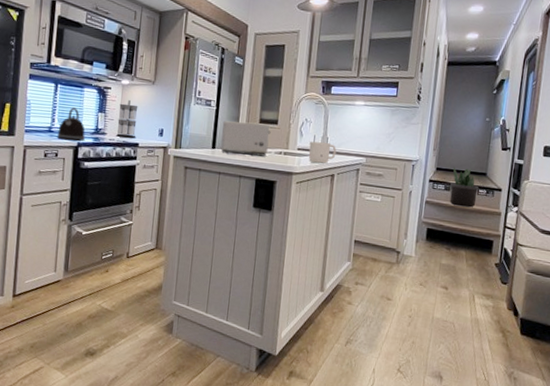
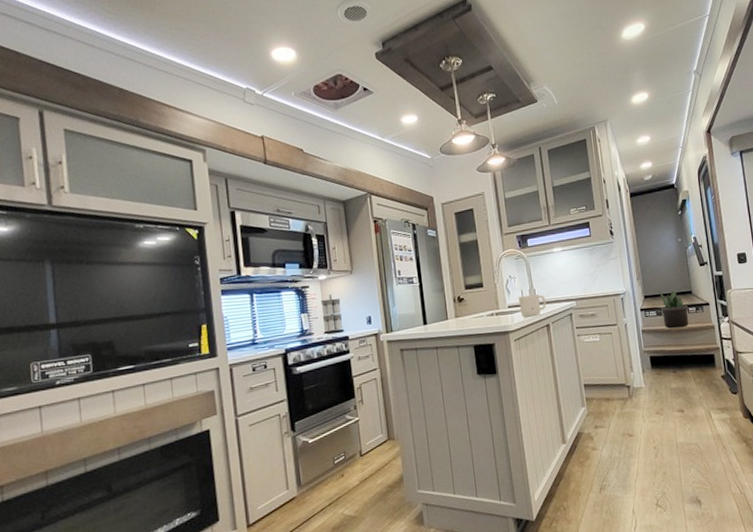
kettle: present [57,107,85,141] -> none [262,314,292,350]
toaster: present [219,121,271,157] -> none [428,289,480,327]

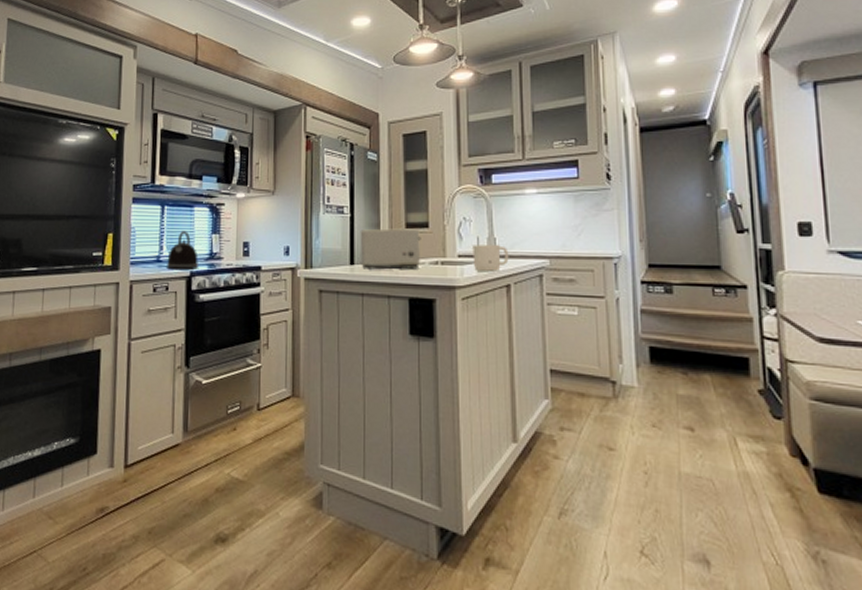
kettle: none [262,314,292,350] -> present [167,231,198,270]
spice rack: present [321,294,345,334] -> none [234,215,258,261]
toaster: none [428,289,480,327] -> present [359,228,421,270]
planter: present [659,290,689,329] -> none [671,261,714,314]

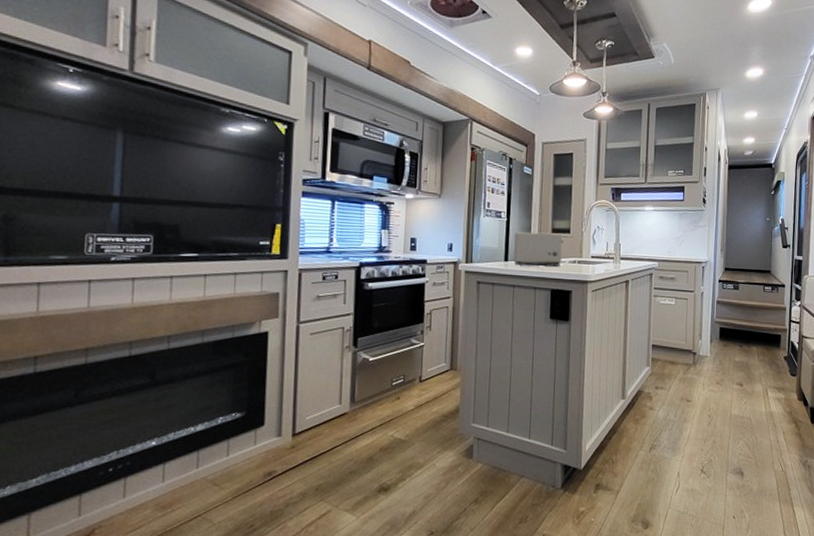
kettle: present [167,231,198,270] -> none [336,225,368,261]
mug: present [472,244,509,271] -> none [602,248,630,270]

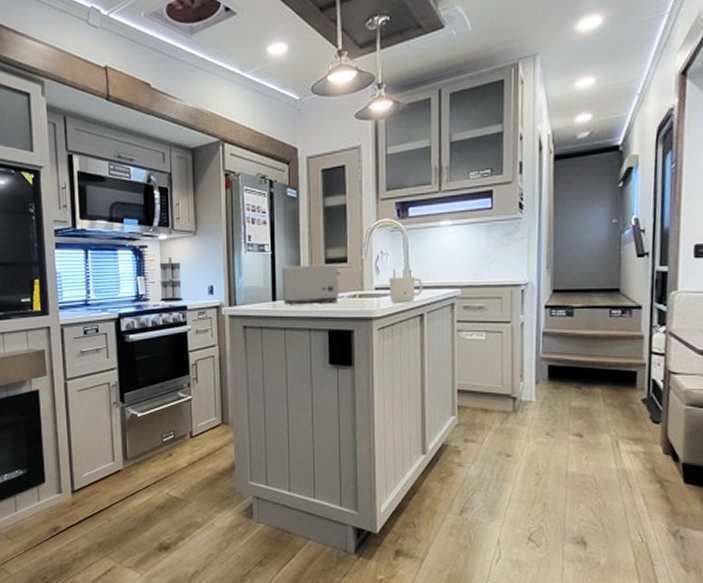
spice rack: none [402,214,425,255] -> present [159,256,183,301]
mug: none [602,248,630,270] -> present [389,275,423,302]

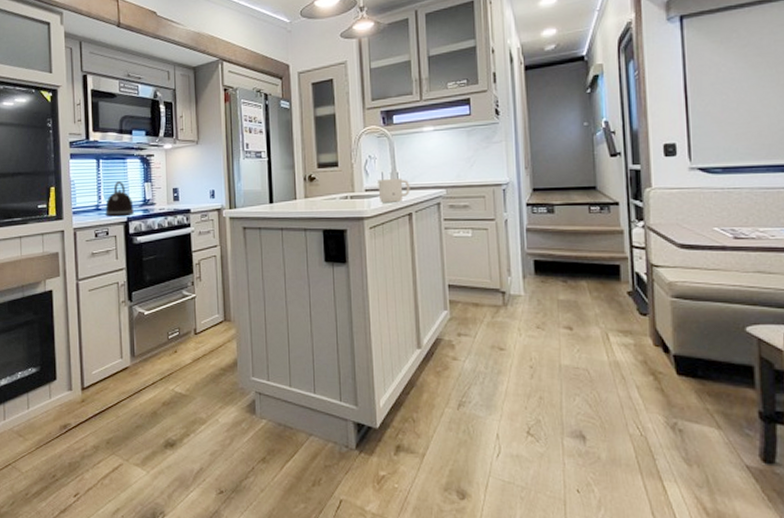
kettle: none [95,274,126,313] -> present [105,181,134,217]
spice rack: present [159,256,183,301] -> none [165,164,187,205]
toaster: present [281,264,340,305] -> none [277,168,332,207]

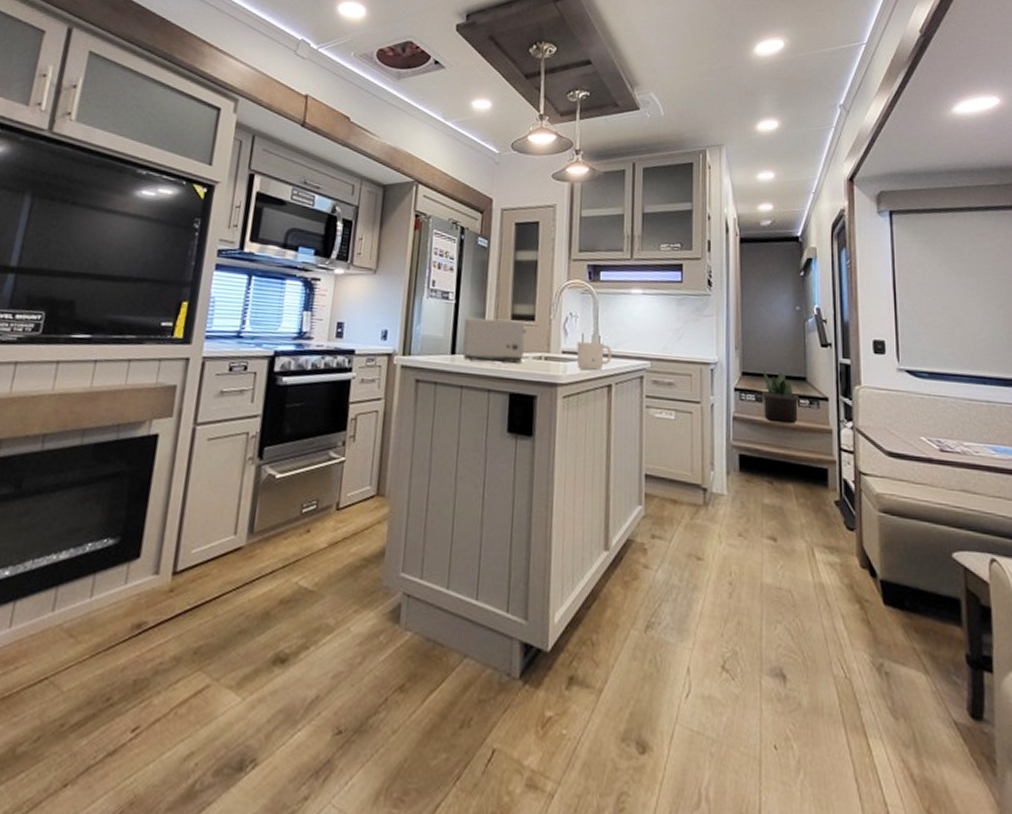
kettle: present [105,181,134,217] -> none [248,305,285,349]
toaster: none [277,168,332,207] -> present [461,318,527,363]
planter: none [553,184,590,230] -> present [762,370,800,424]

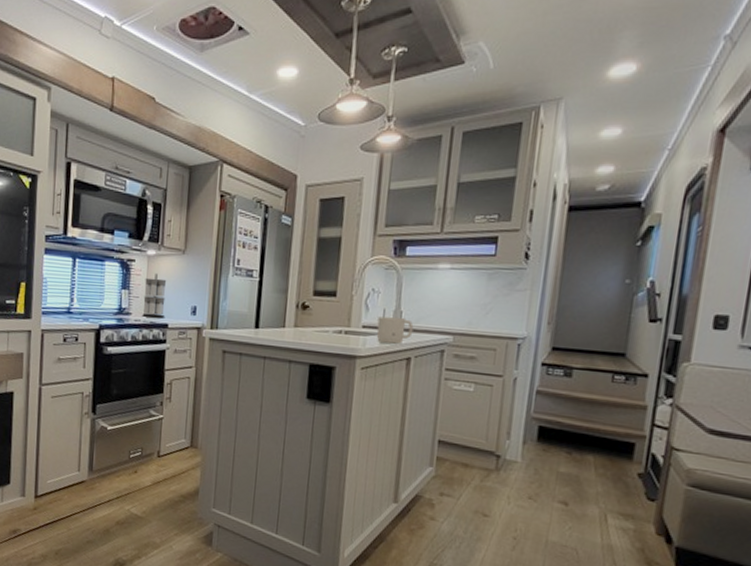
spice rack: none [325,293,355,344] -> present [142,272,167,318]
toaster: present [461,318,527,363] -> none [264,294,328,337]
planter: present [762,370,800,424] -> none [571,346,615,399]

